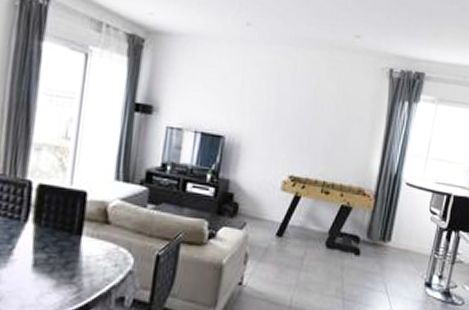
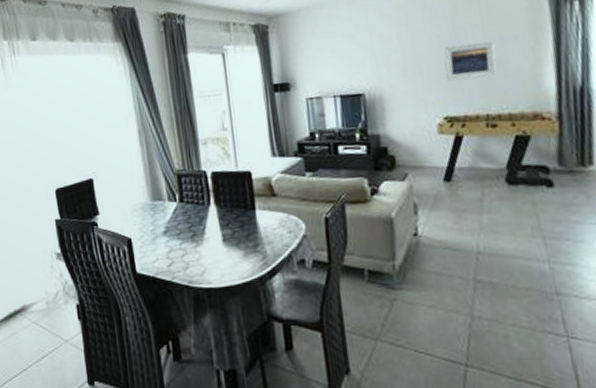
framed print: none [298,112,342,148] -> present [443,40,497,82]

